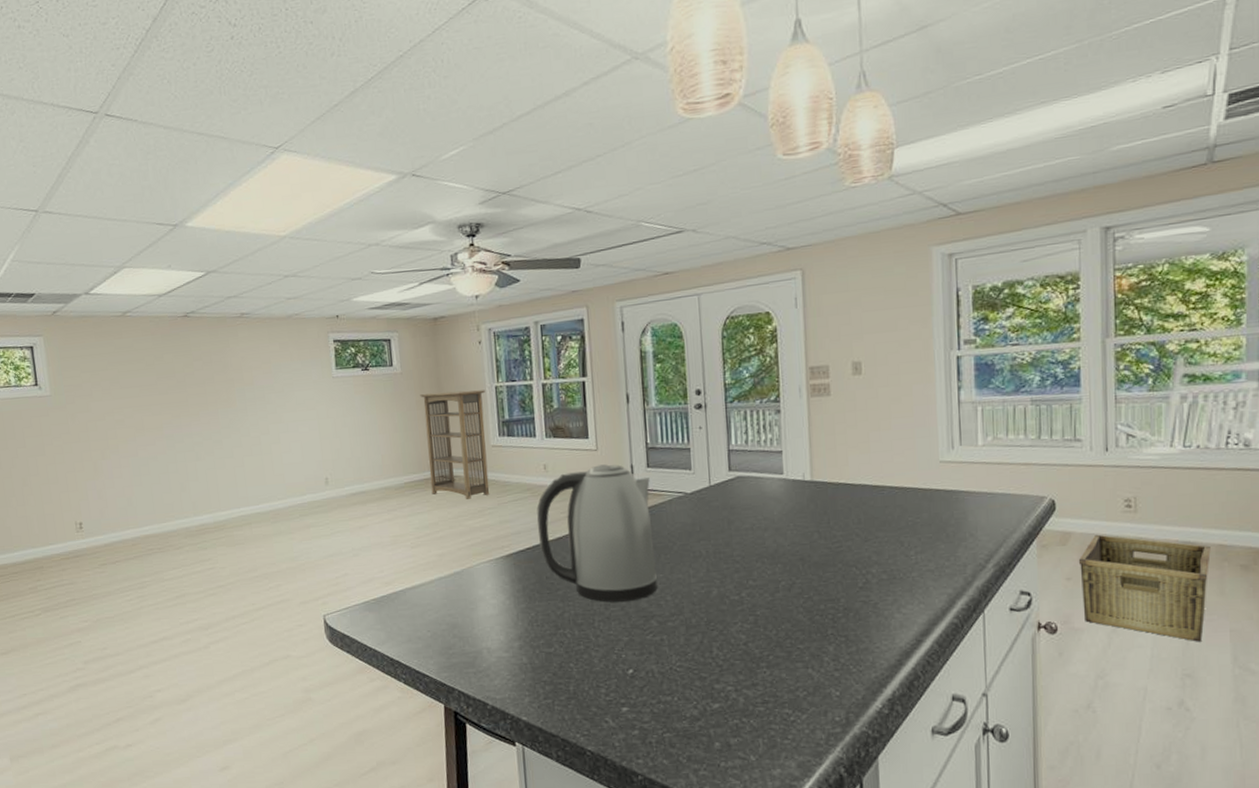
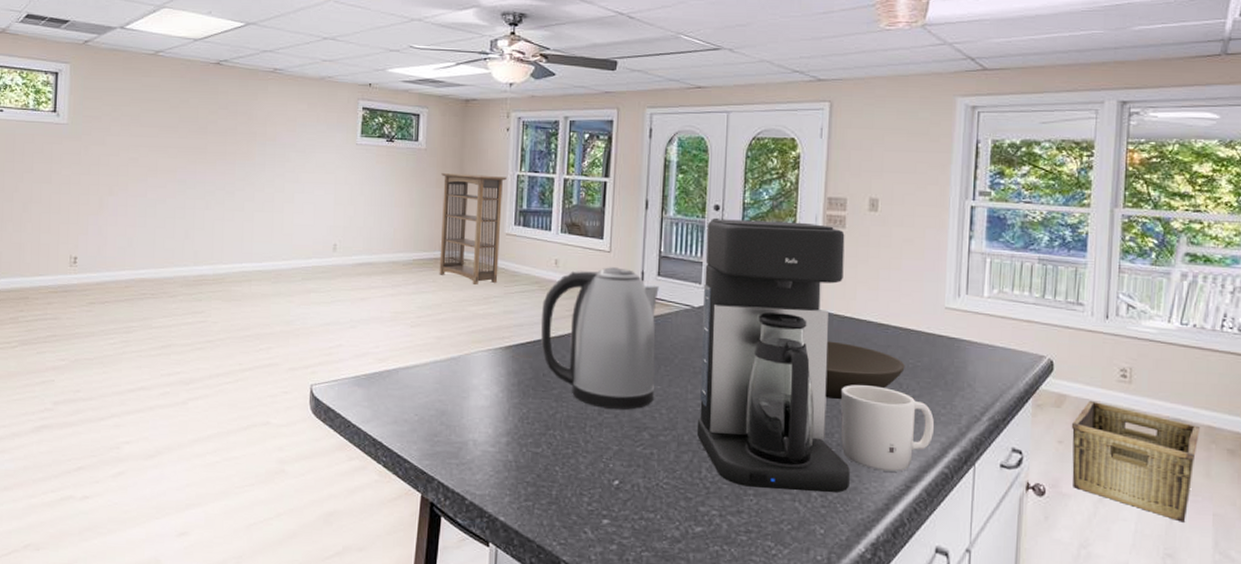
coffee maker: none [690,395,860,660] -> present [696,219,850,493]
bowl: none [822,509,905,565] -> present [825,341,905,399]
mug: none [842,547,940,629] -> present [840,385,935,472]

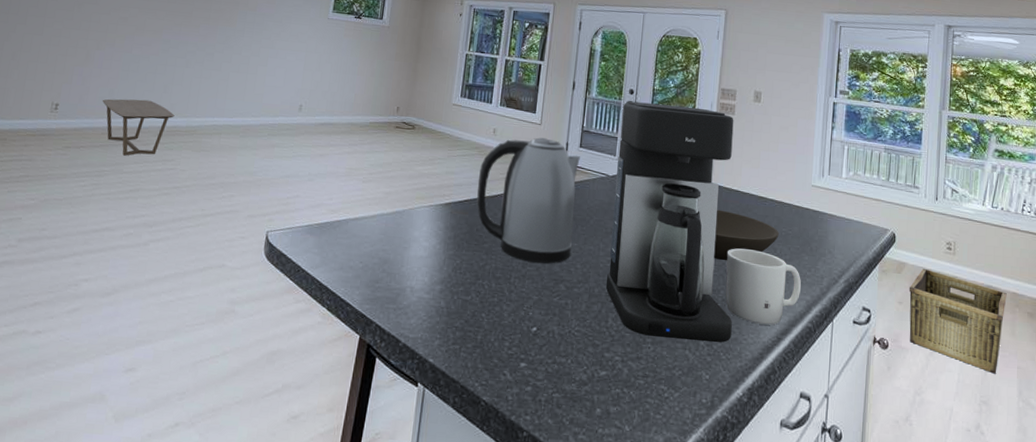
coffee table: none [122,247,200,310] -> present [103,99,175,156]
bookshelf: present [439,172,507,285] -> none [392,47,457,147]

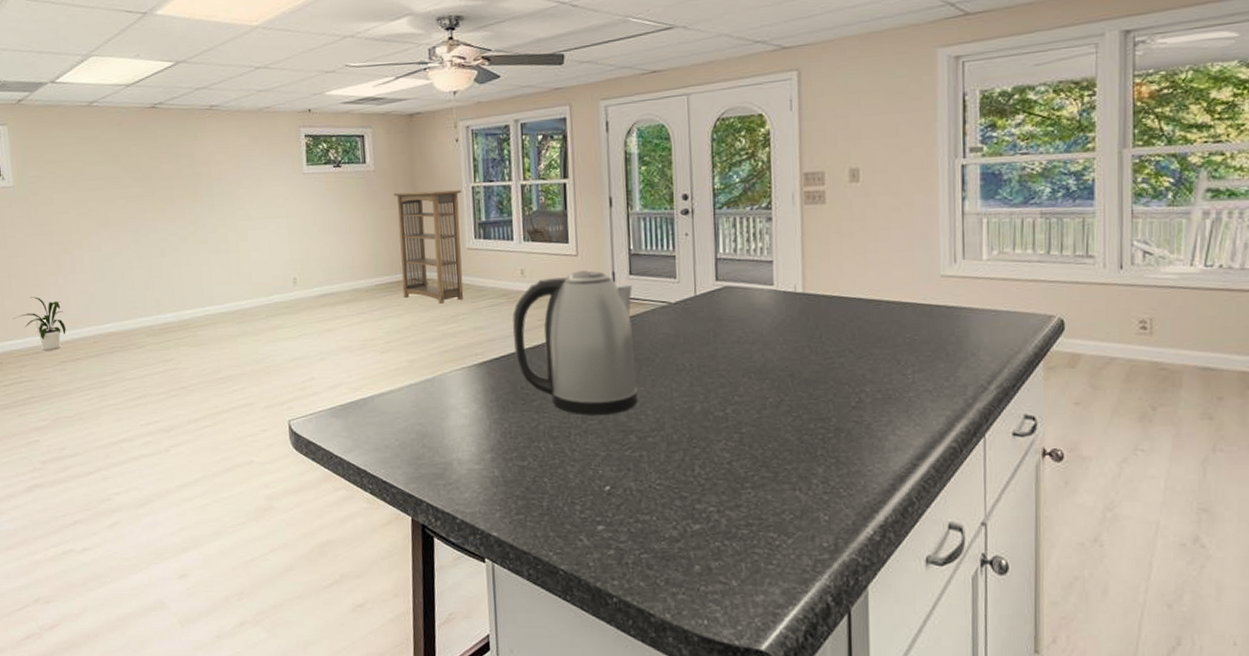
house plant: none [30,83,81,135] -> present [13,296,66,350]
coffee table: present [103,99,175,156] -> none [86,299,163,362]
bookshelf: none [392,47,457,147] -> present [393,189,464,304]
coffee maker: present [606,101,734,343] -> none [676,202,852,480]
bowl: present [714,209,779,260] -> none [814,323,902,383]
mug: present [725,248,802,326] -> none [834,365,939,451]
hamper: present [909,268,1007,374] -> none [1088,357,1232,475]

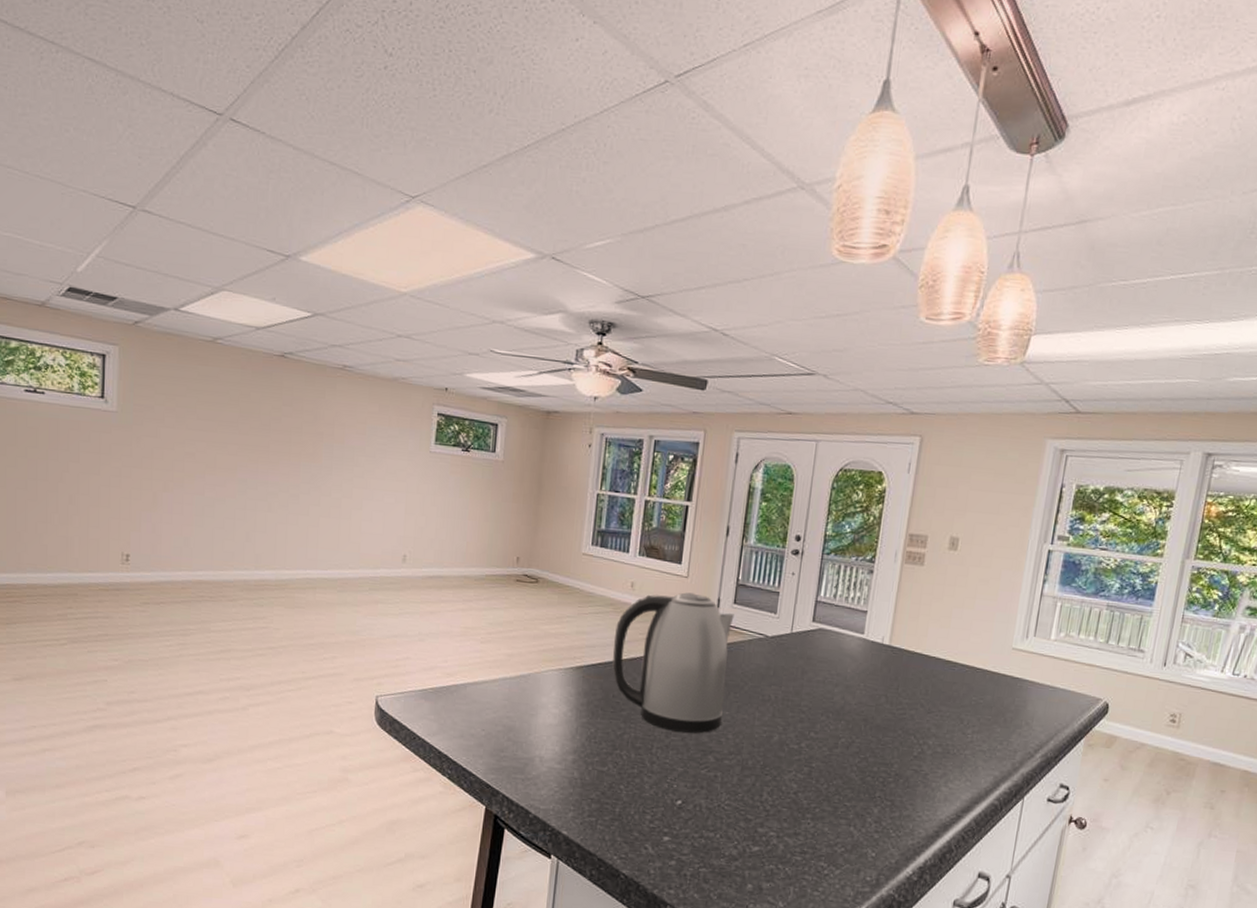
house plant: present [13,296,66,350] -> none [97,530,154,590]
bookshelf: present [393,189,464,304] -> none [512,486,586,604]

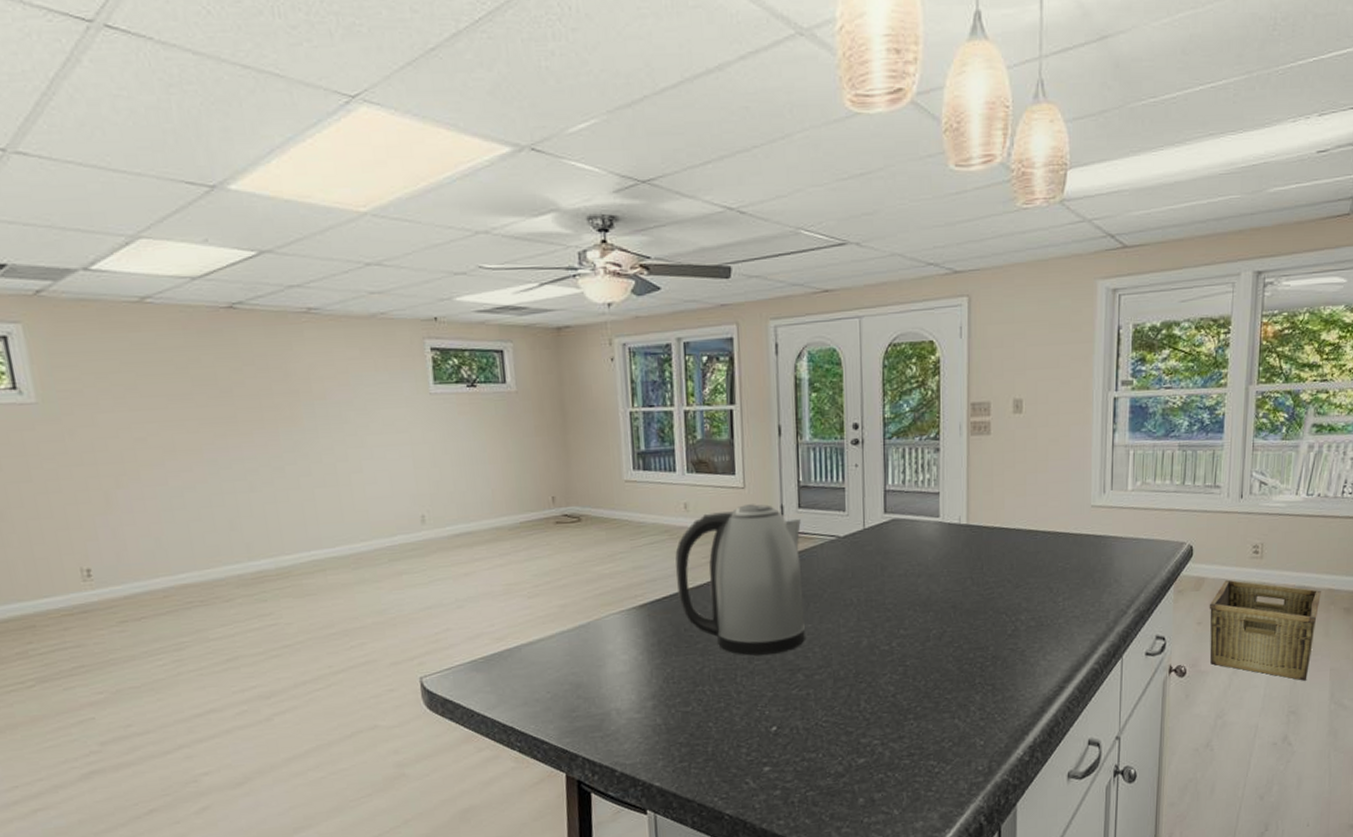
hamper: none [1112,742,1236,857] -> present [1209,579,1321,681]

